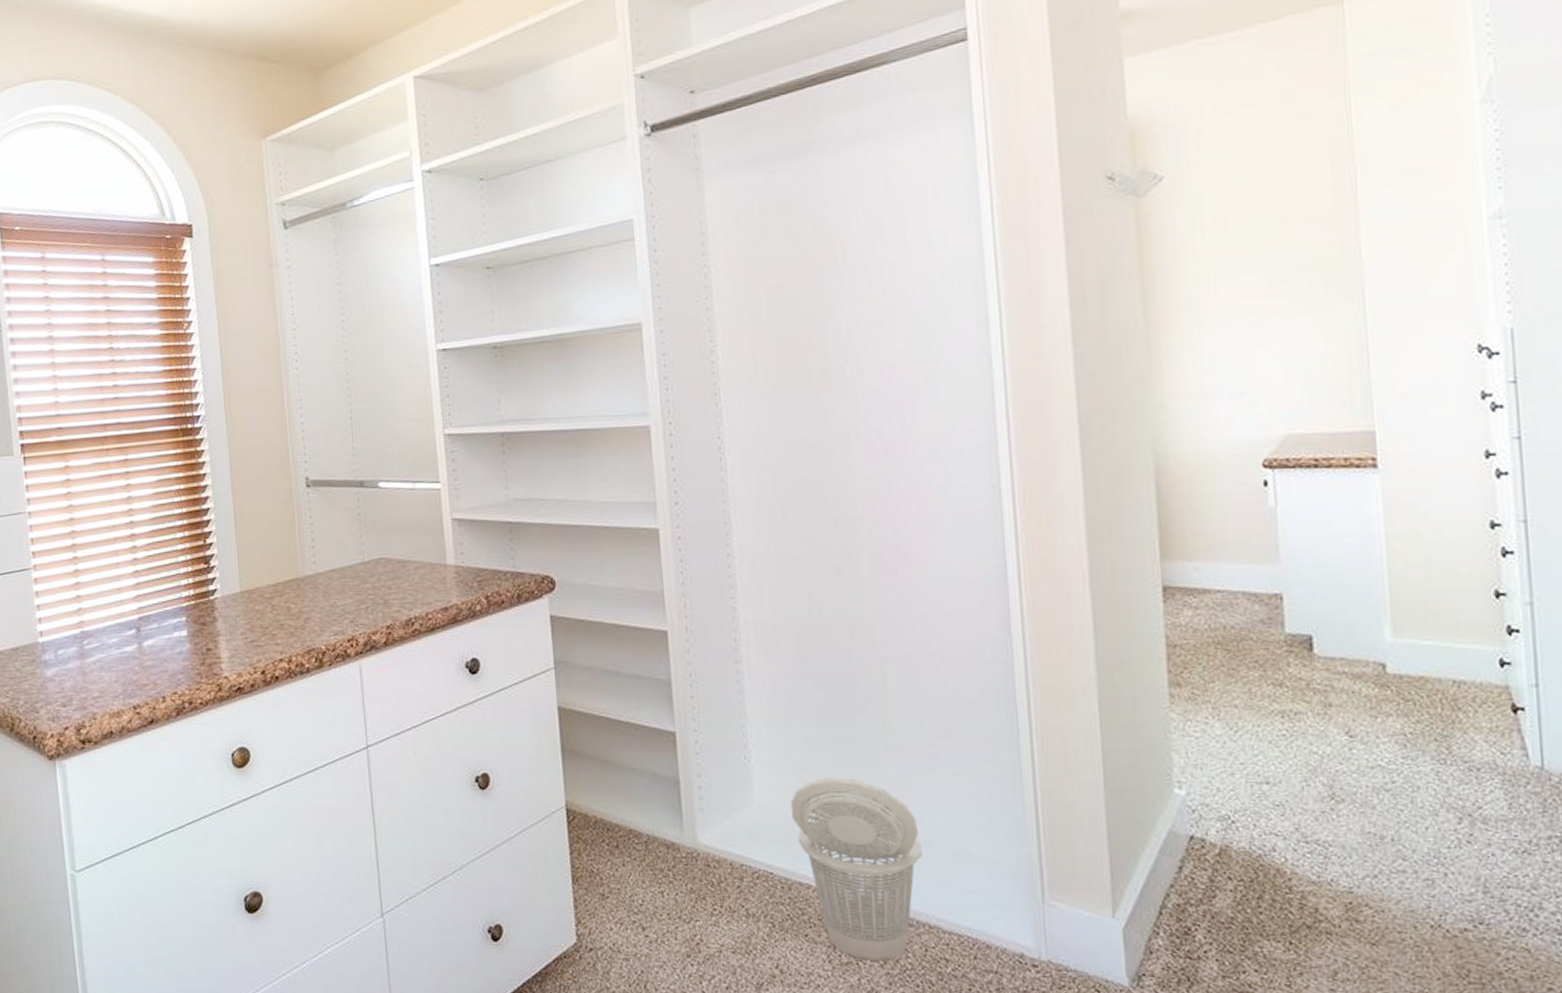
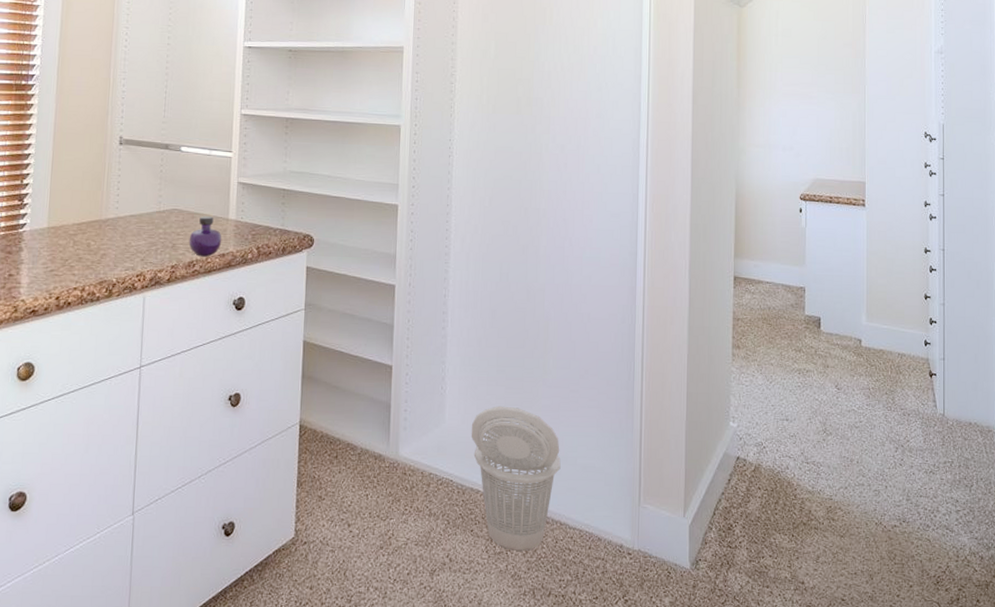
perfume bottle: none [402,563,443,614] -> present [189,216,222,258]

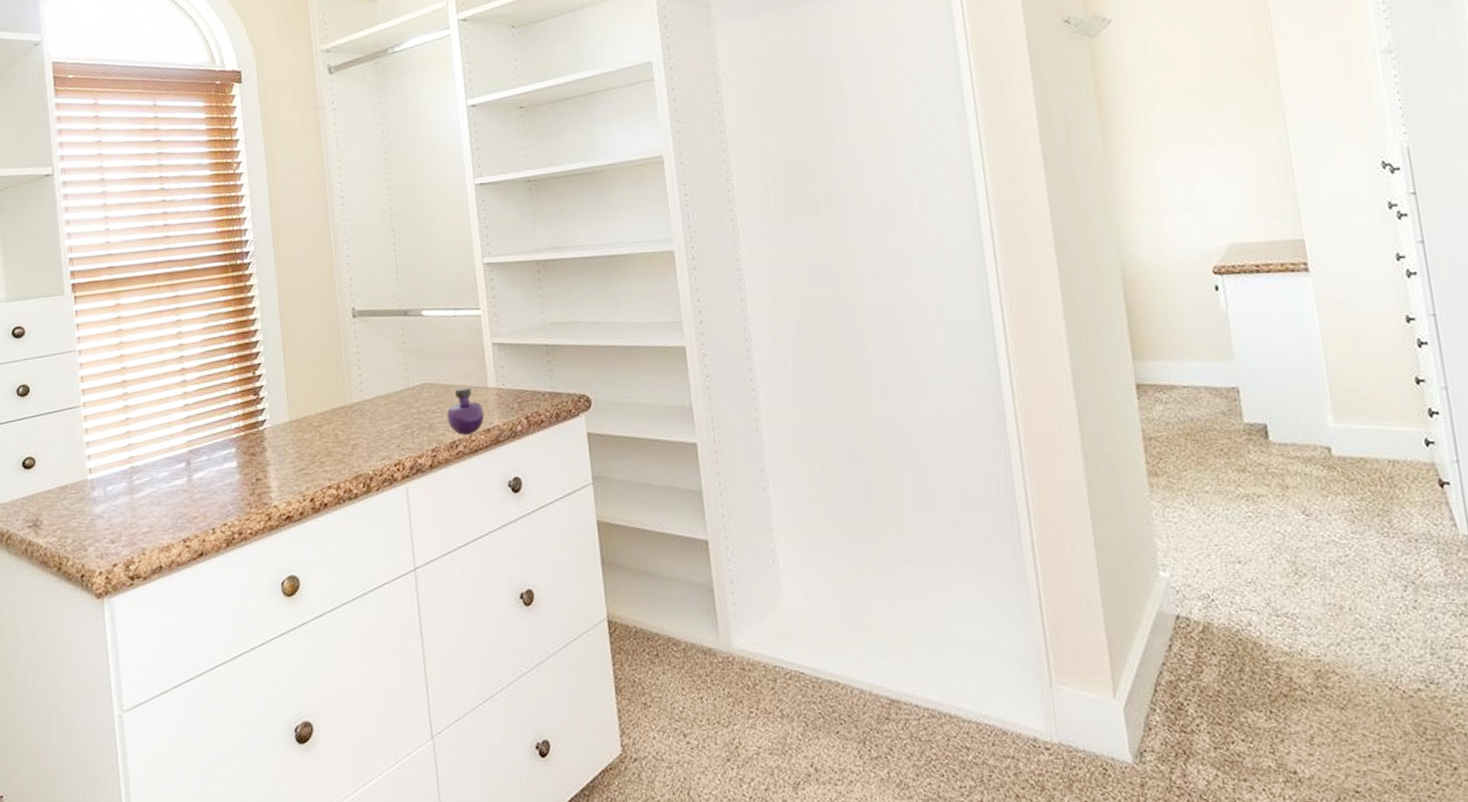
laundry basket: present [471,406,561,552] -> none [817,576,940,755]

